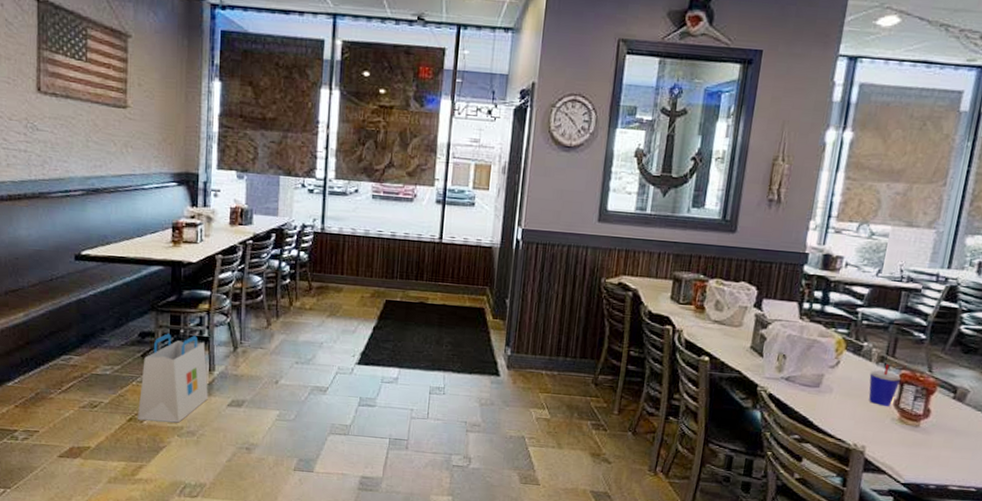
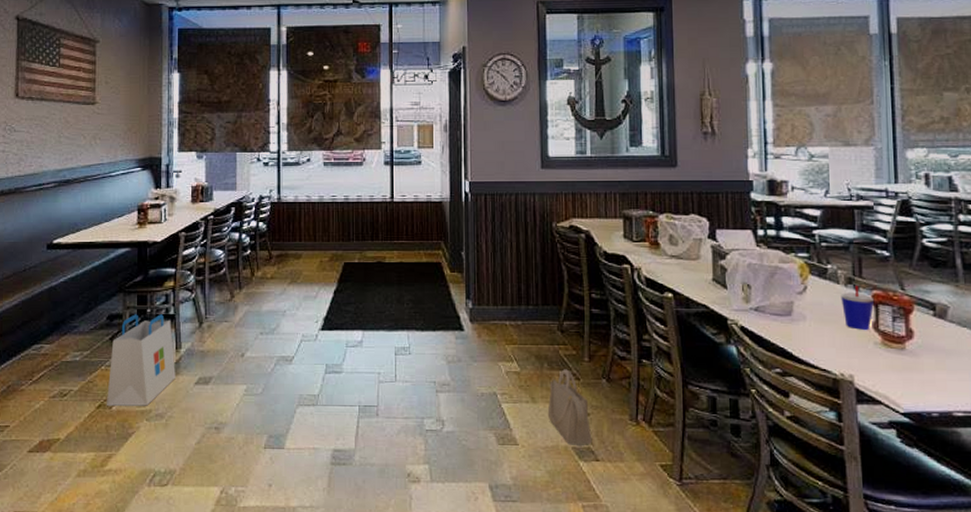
handbag: none [571,420,612,490] -> present [547,369,592,445]

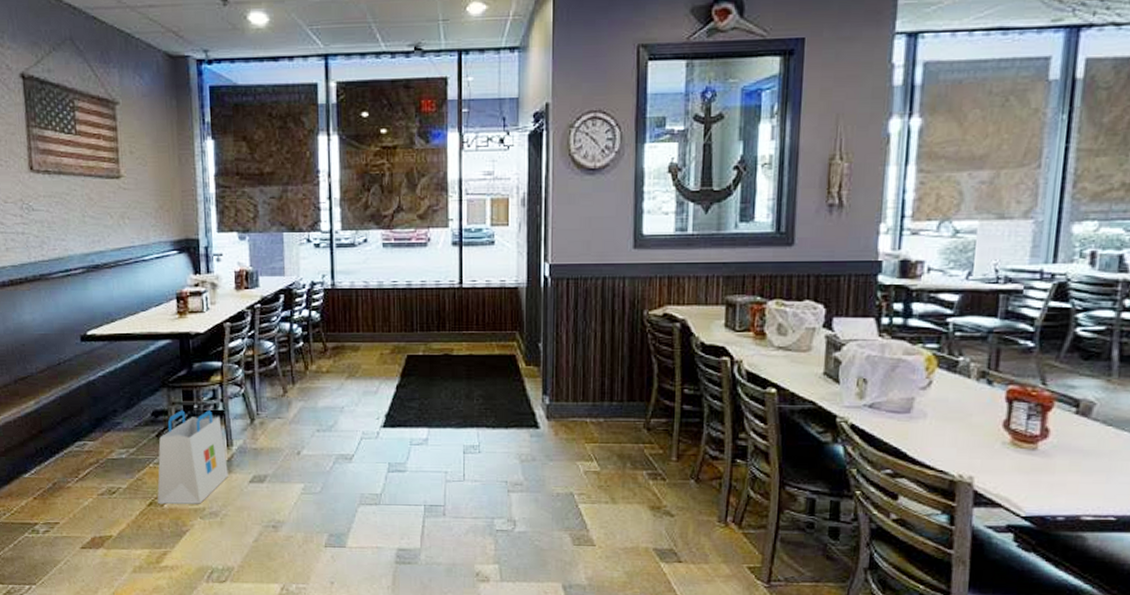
handbag: present [547,369,592,445] -> none [628,469,676,547]
beverage cup: present [840,285,875,330] -> none [970,379,1009,428]

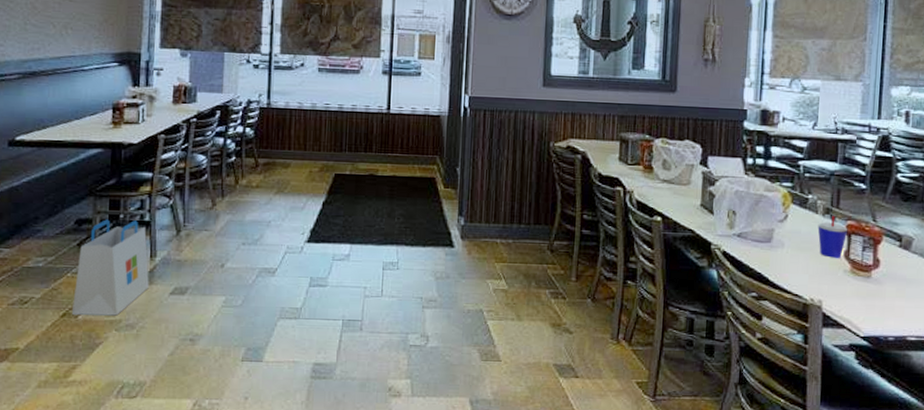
beverage cup: none [970,379,1009,428] -> present [817,215,848,258]

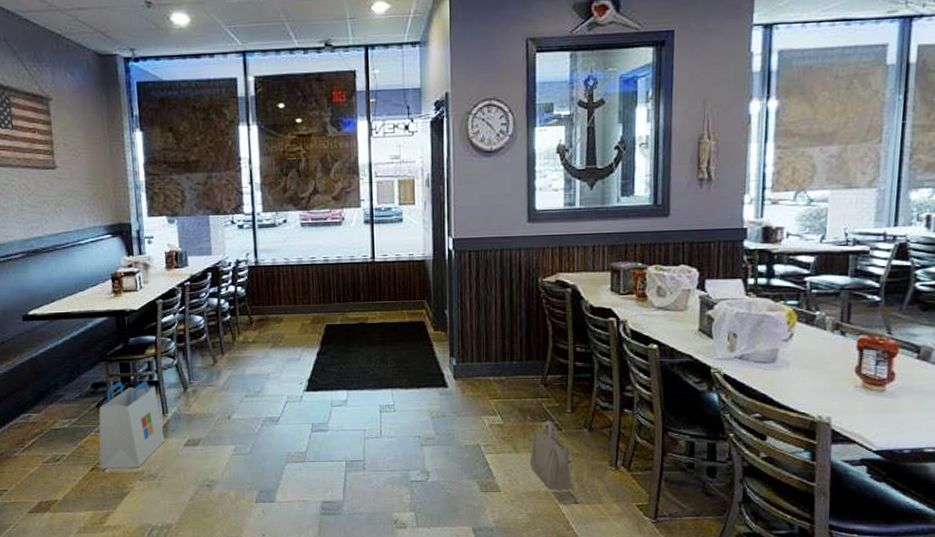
handbag: none [531,288,574,362] -> present [529,420,572,490]
beverage cup: present [817,215,848,258] -> none [826,330,860,374]

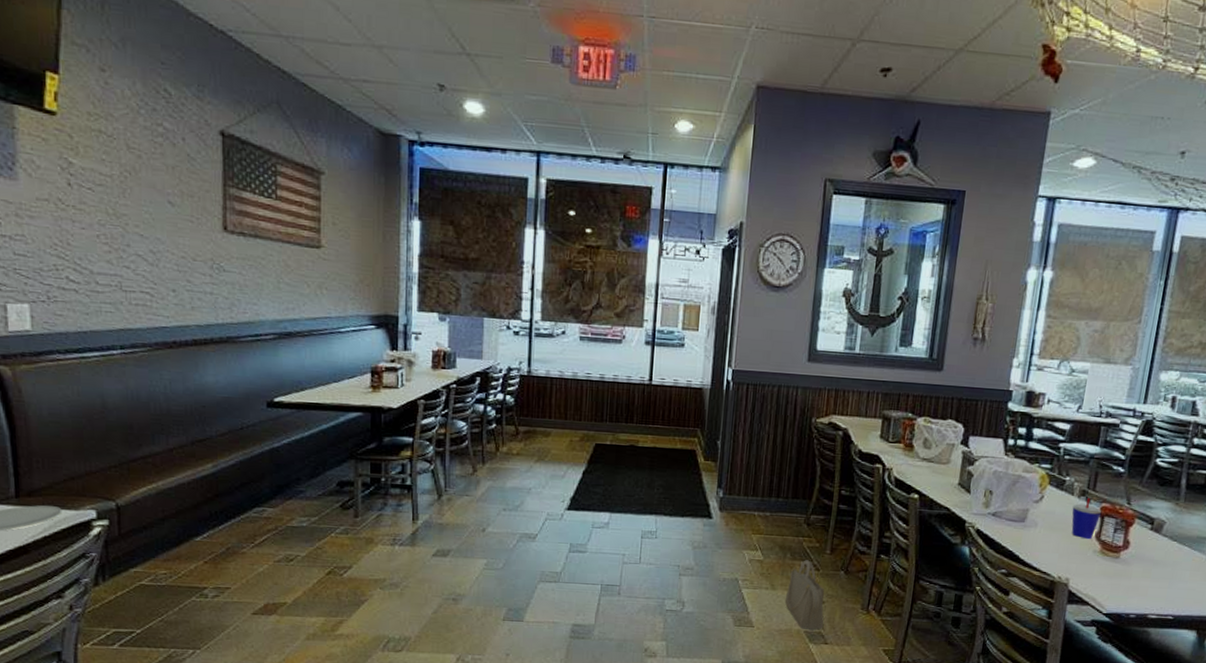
shopping bag: present [99,381,165,468] -> none [337,482,412,575]
beverage cup: none [826,330,860,374] -> present [1071,497,1102,539]

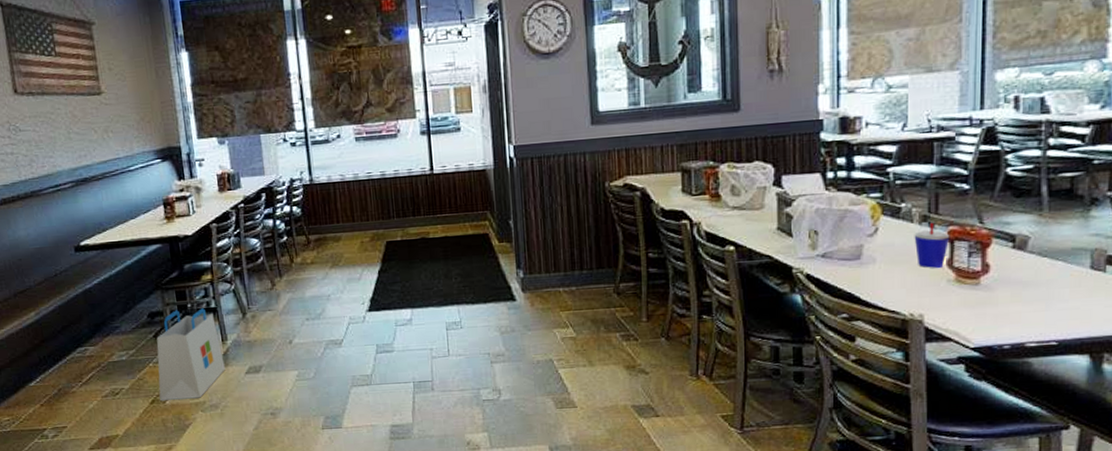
shopping bag: none [337,482,412,575] -> present [156,308,225,400]
handbag: present [784,560,825,630] -> none [605,331,652,404]

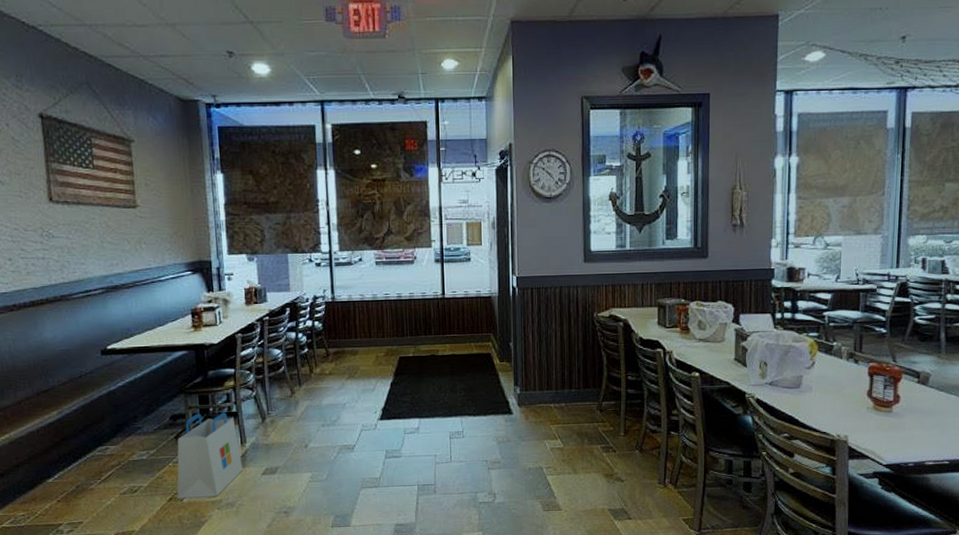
beverage cup: present [914,222,950,268] -> none [842,359,871,397]

